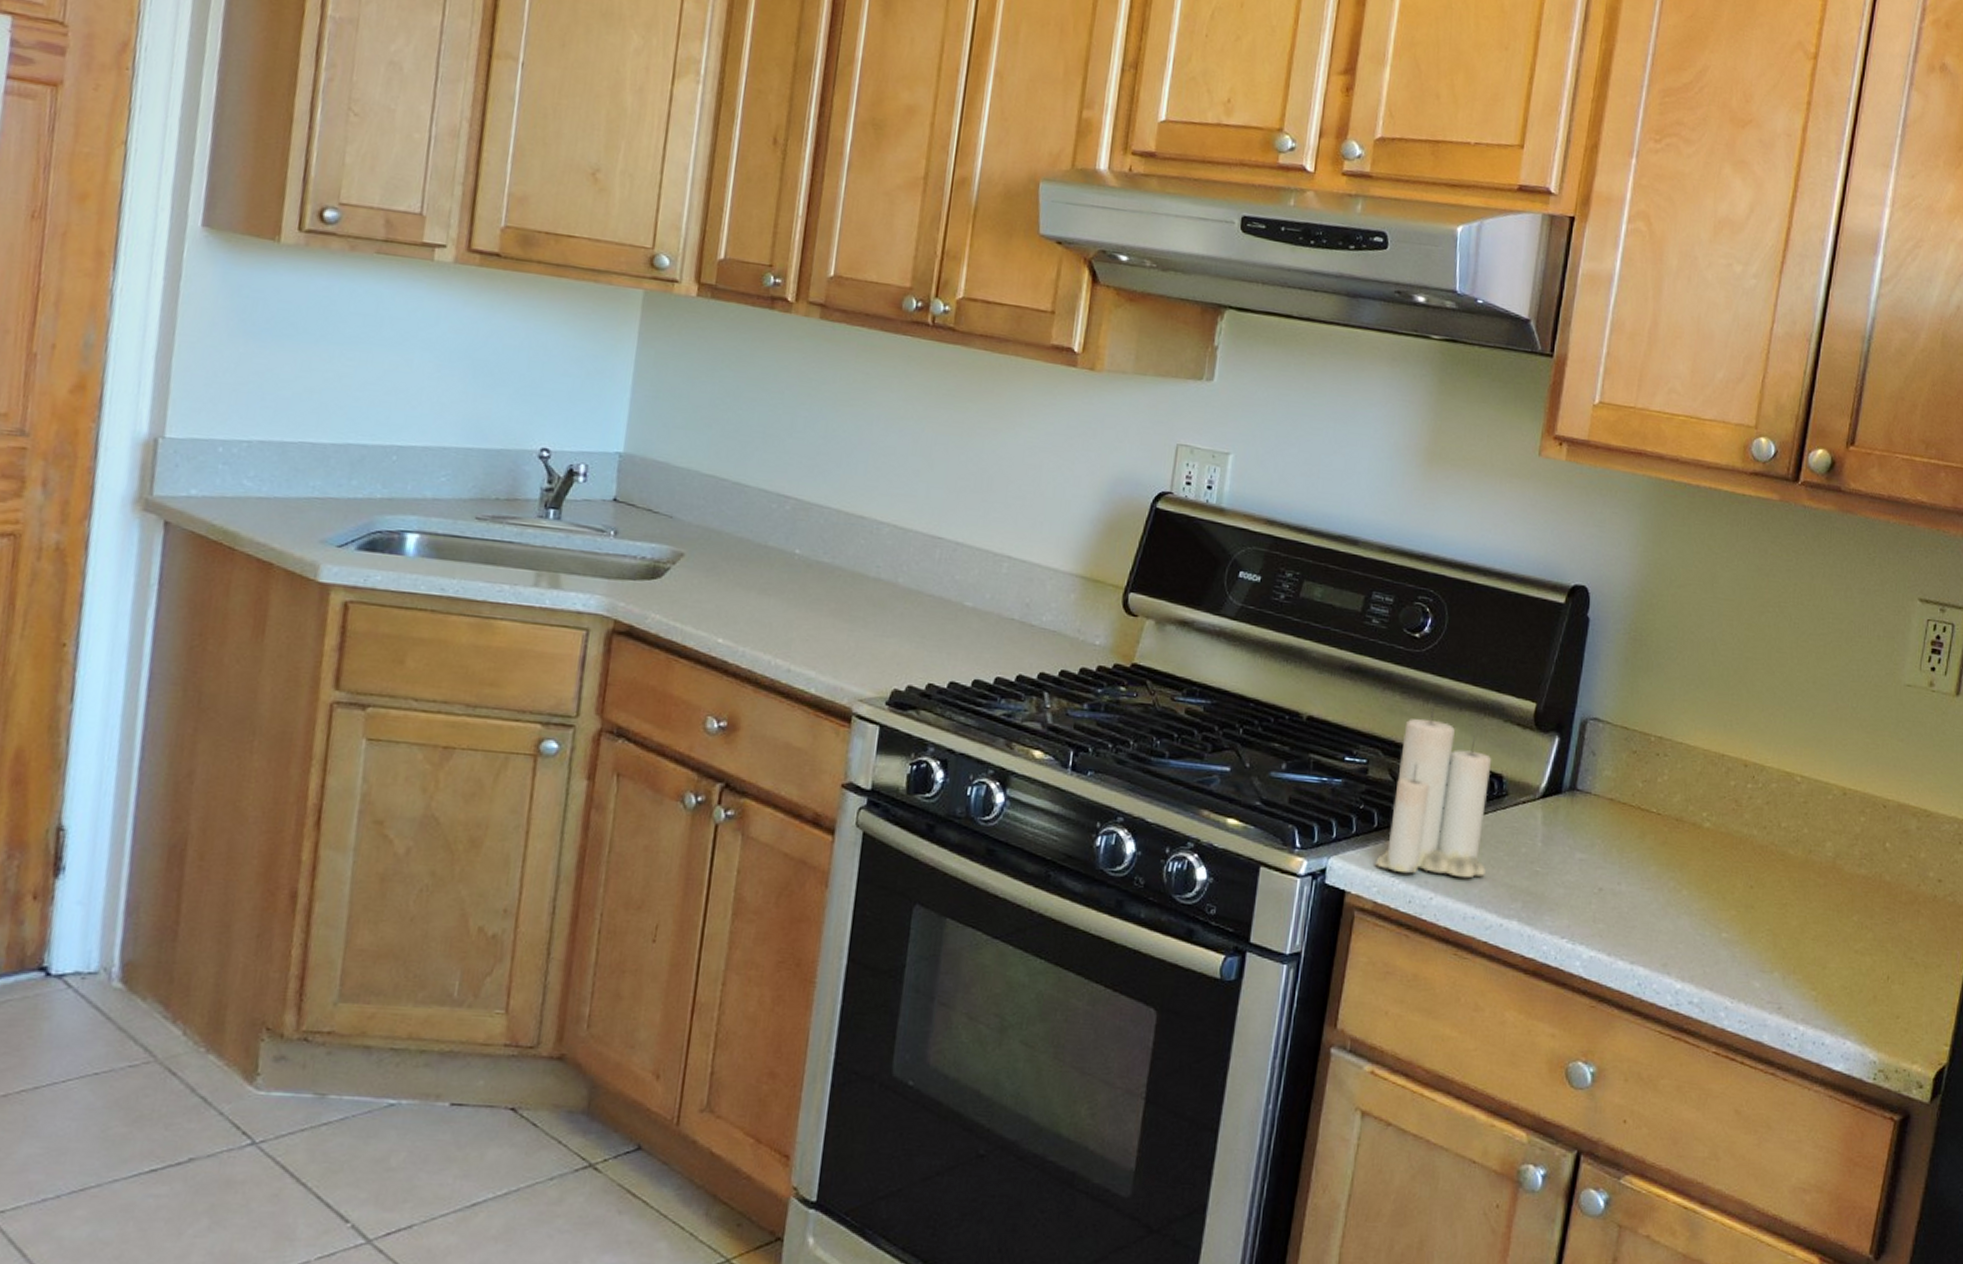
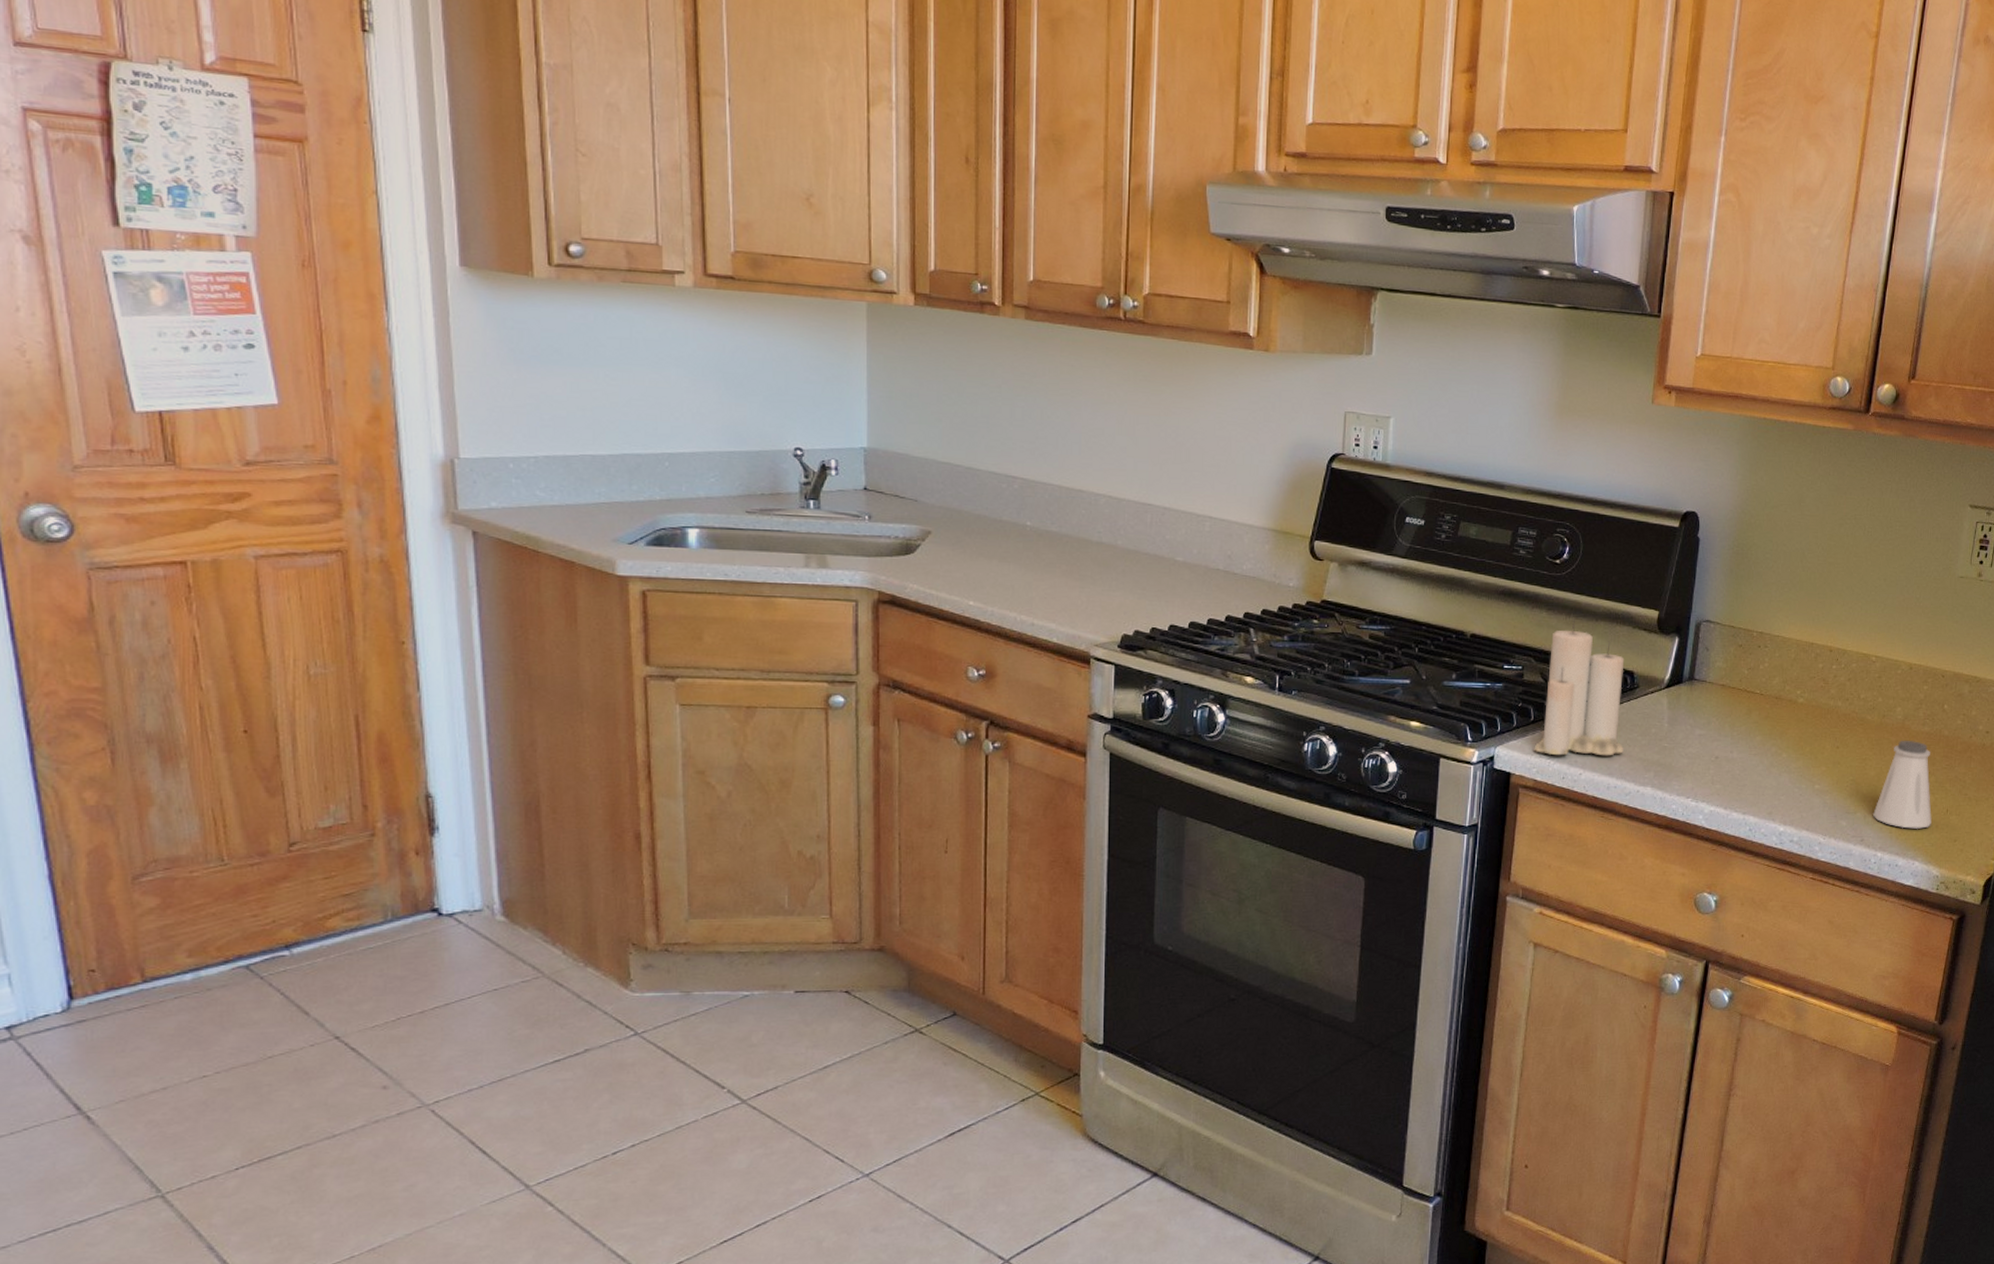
saltshaker: none [1793,883,1869,999] -> present [1872,740,1932,829]

